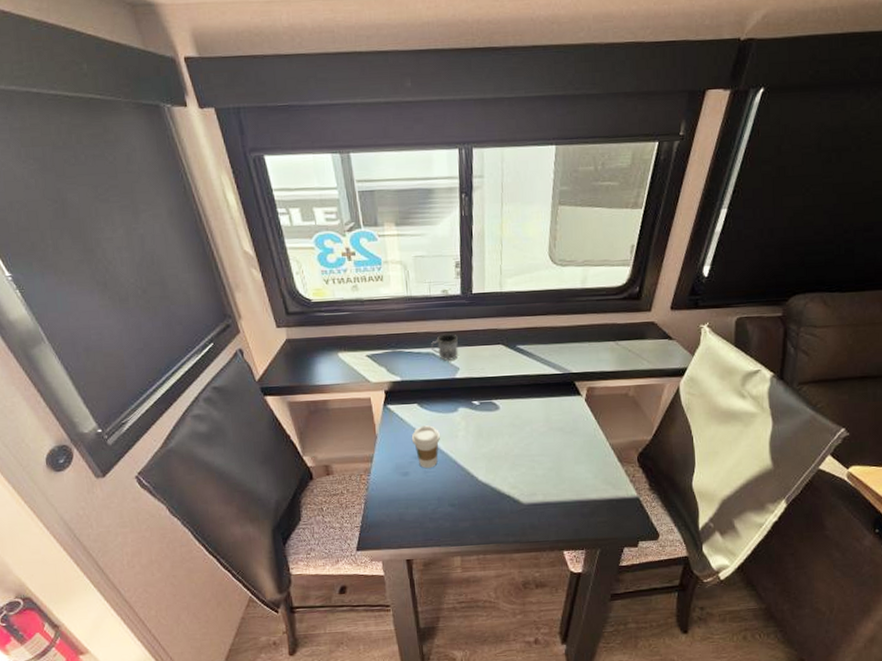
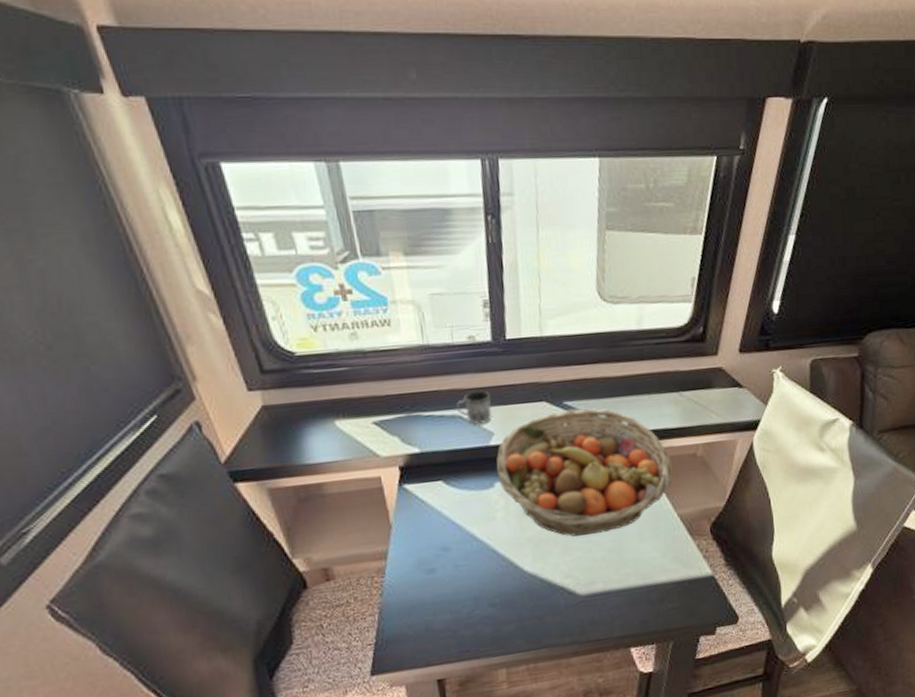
coffee cup: present [411,425,440,469] -> none [436,507,474,562]
fruit basket: none [460,352,607,456] -> present [496,408,673,537]

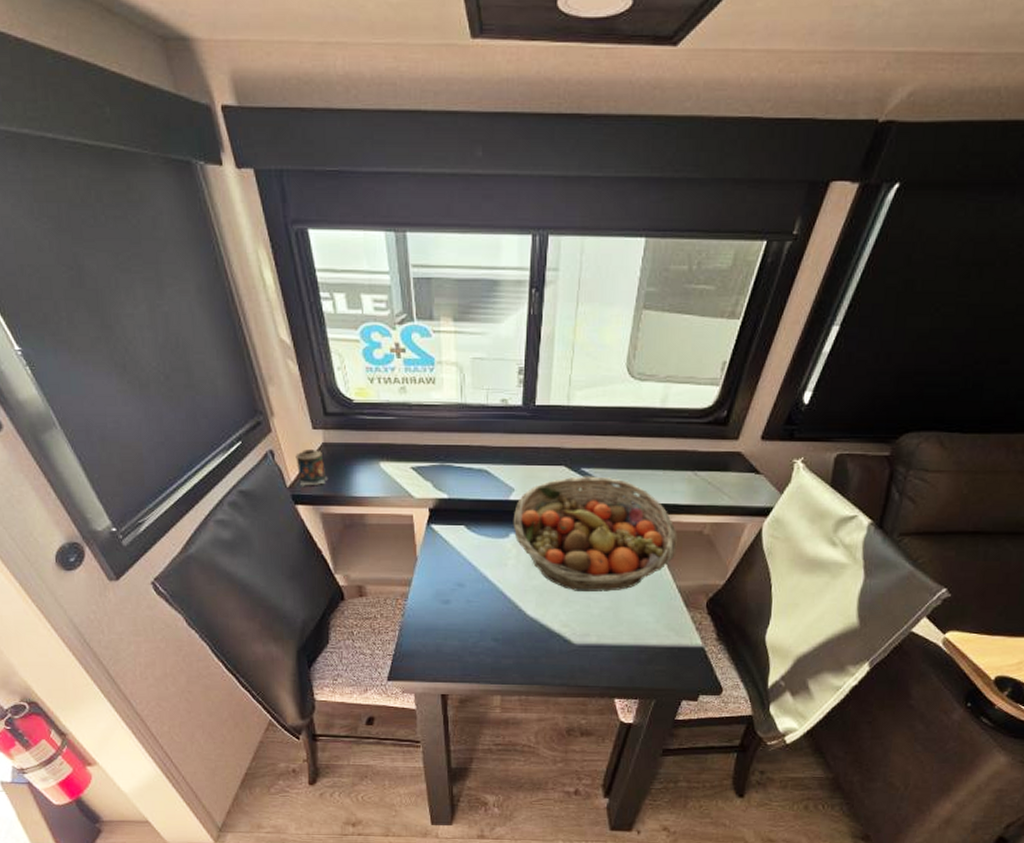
candle: none [229,414,272,460] -> present [295,450,327,486]
mug: present [456,390,492,426] -> none [483,450,516,481]

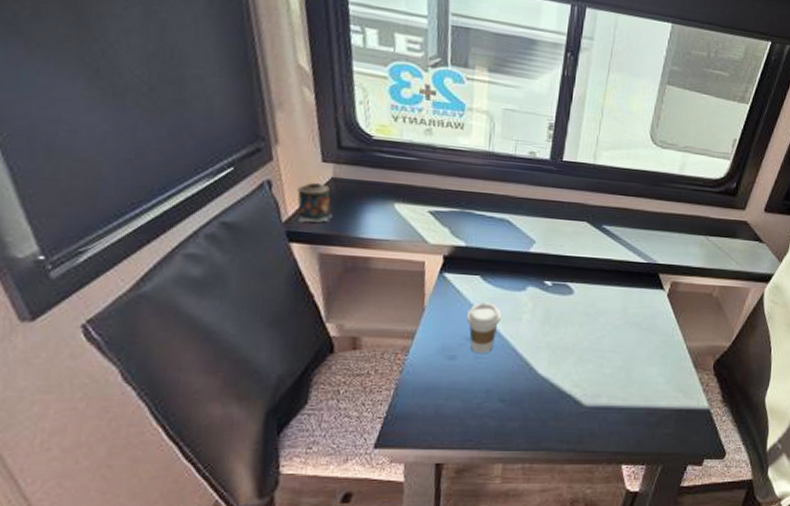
coffee cup: none [455,550,487,598] -> present [466,302,501,354]
fruit basket: present [513,476,677,592] -> none [531,233,689,351]

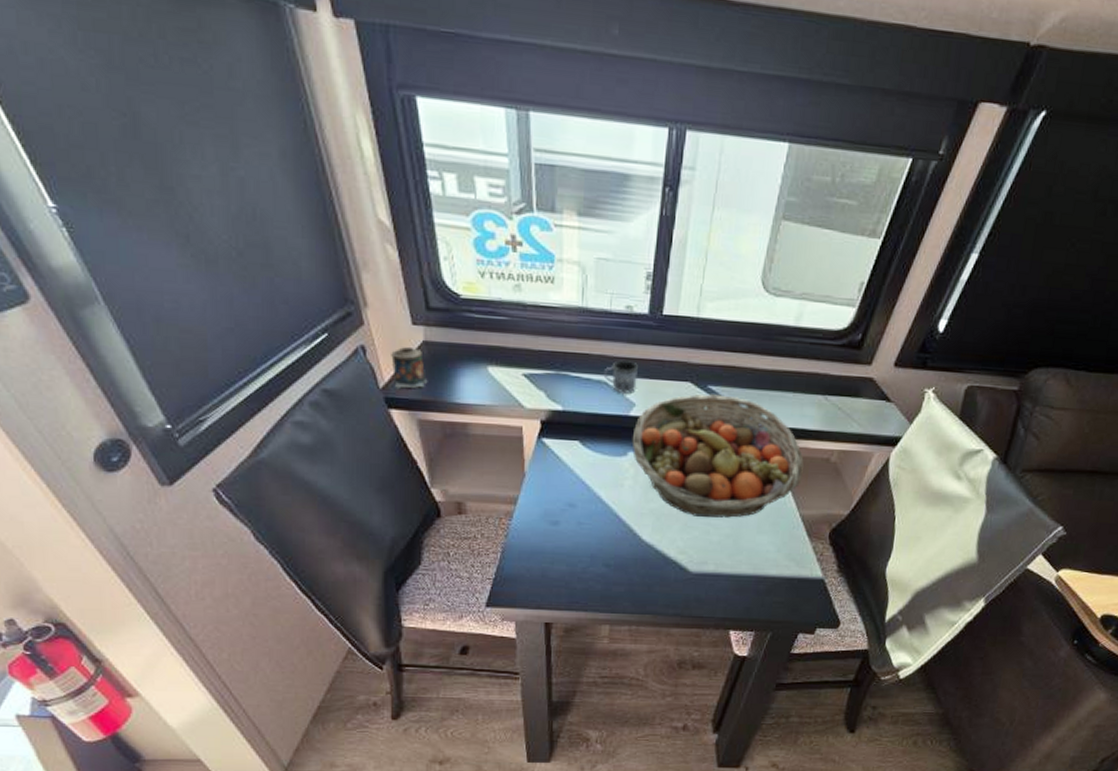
coffee cup: present [466,302,501,354] -> none [567,468,602,520]
mug: none [506,200,540,232] -> present [603,360,639,395]
fruit basket: none [531,233,689,351] -> present [631,394,804,518]

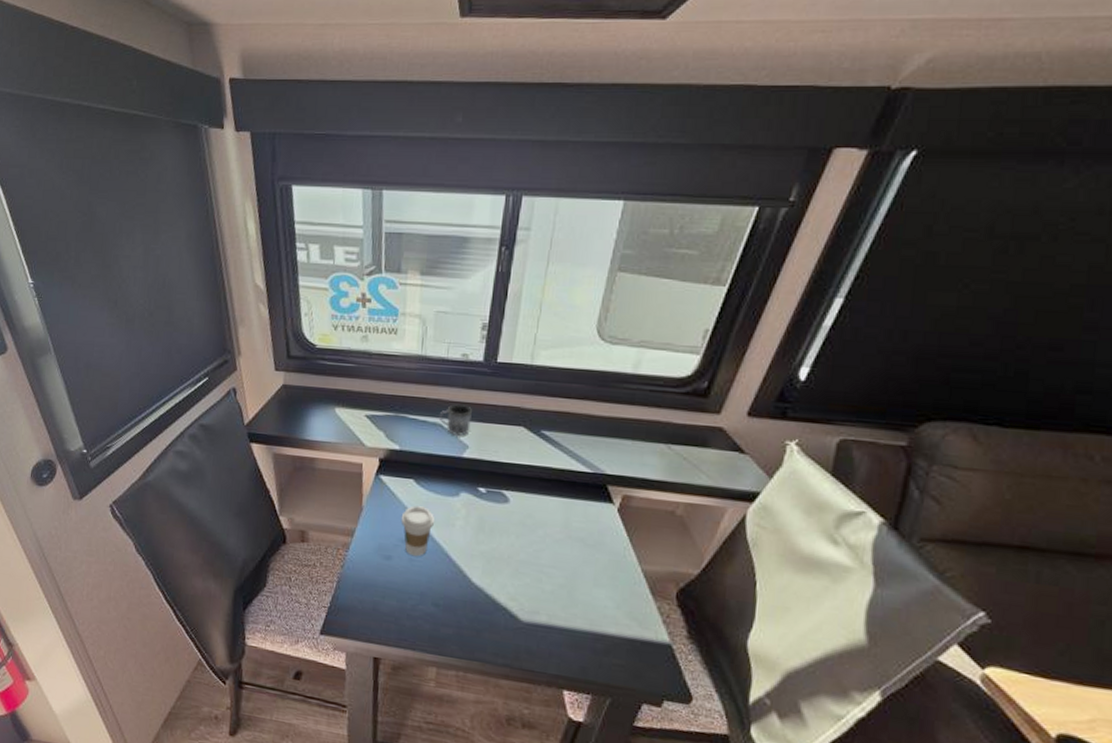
candle: present [391,347,427,389] -> none [256,390,283,426]
coffee cup: none [567,468,602,520] -> present [400,505,434,557]
fruit basket: present [631,394,804,518] -> none [464,439,645,567]

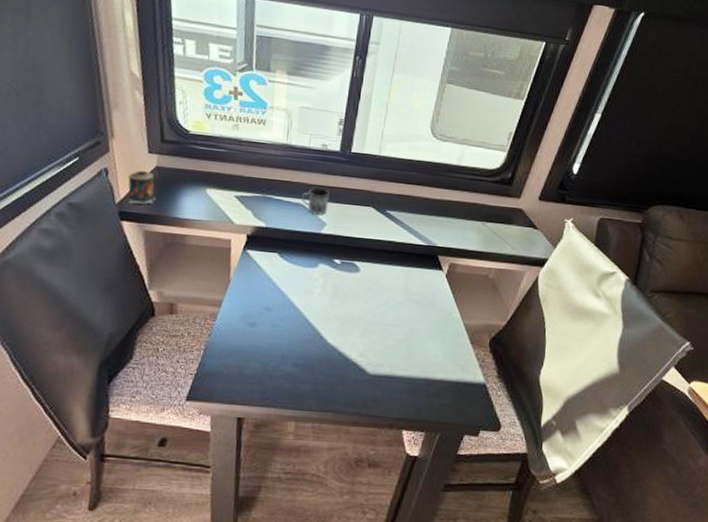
candle: none [256,390,283,426] -> present [128,171,155,205]
coffee cup: present [400,505,434,557] -> none [265,277,296,323]

